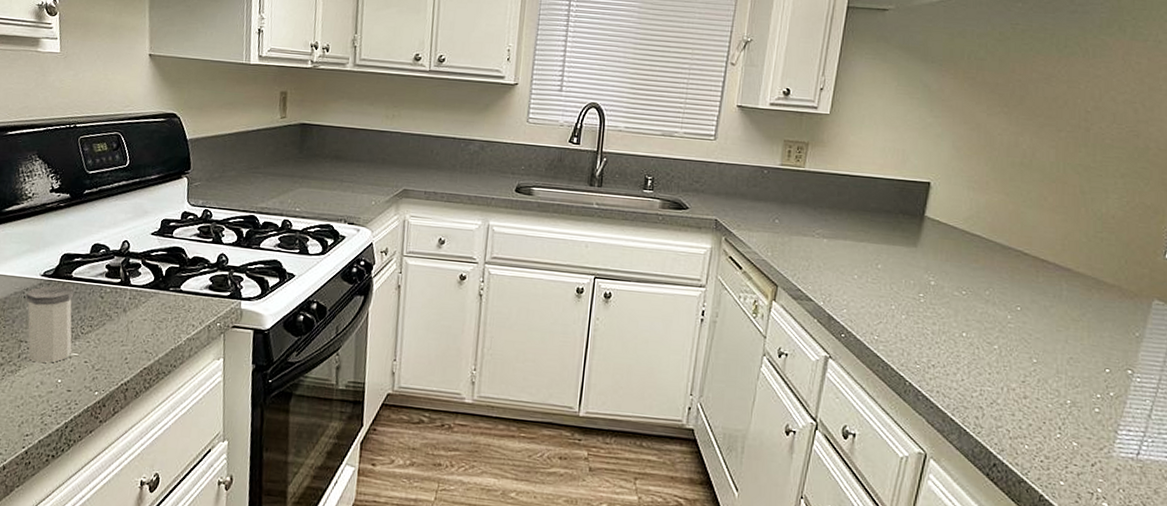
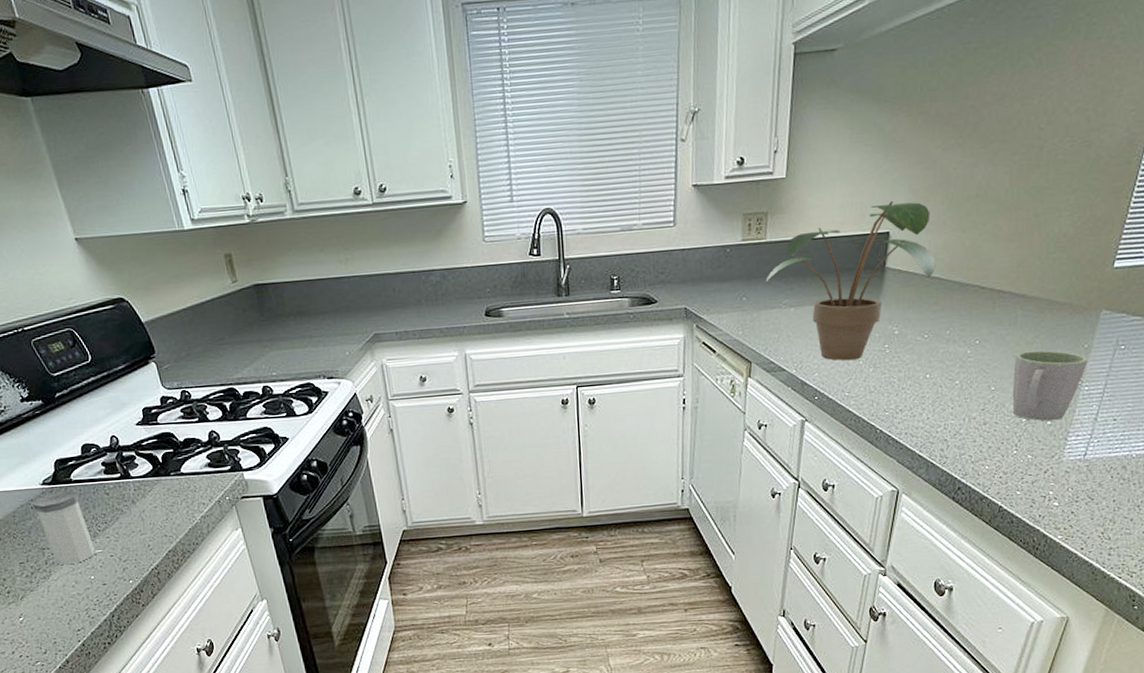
potted plant: none [800,153,977,304] -> present [765,200,936,361]
mug: none [1056,327,1139,410] -> present [1012,350,1088,422]

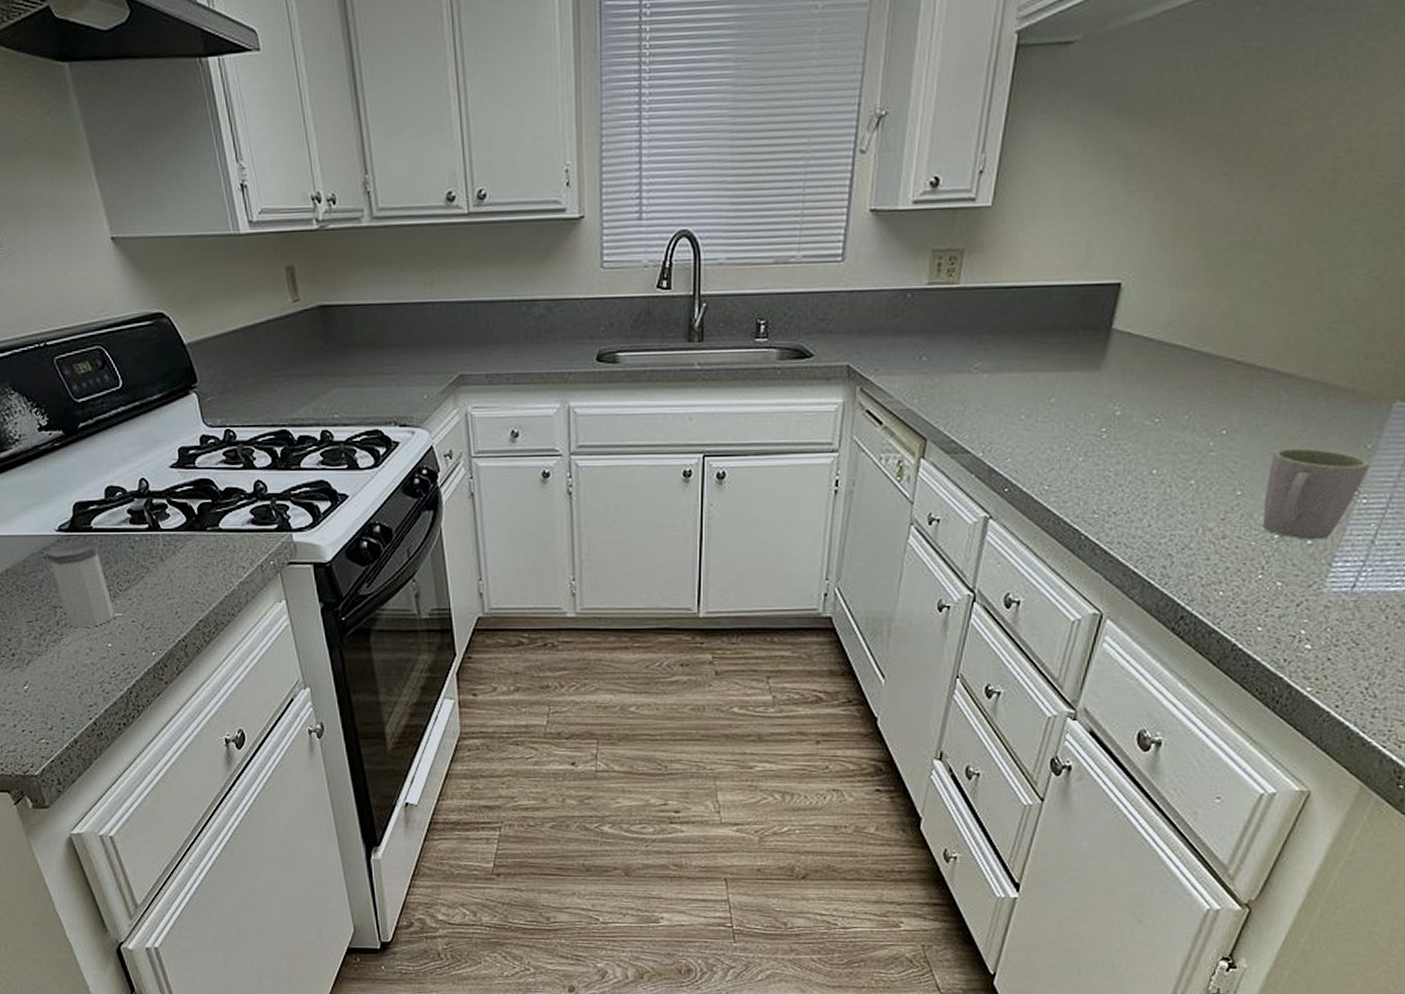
potted plant: present [765,200,936,361] -> none [953,242,1179,446]

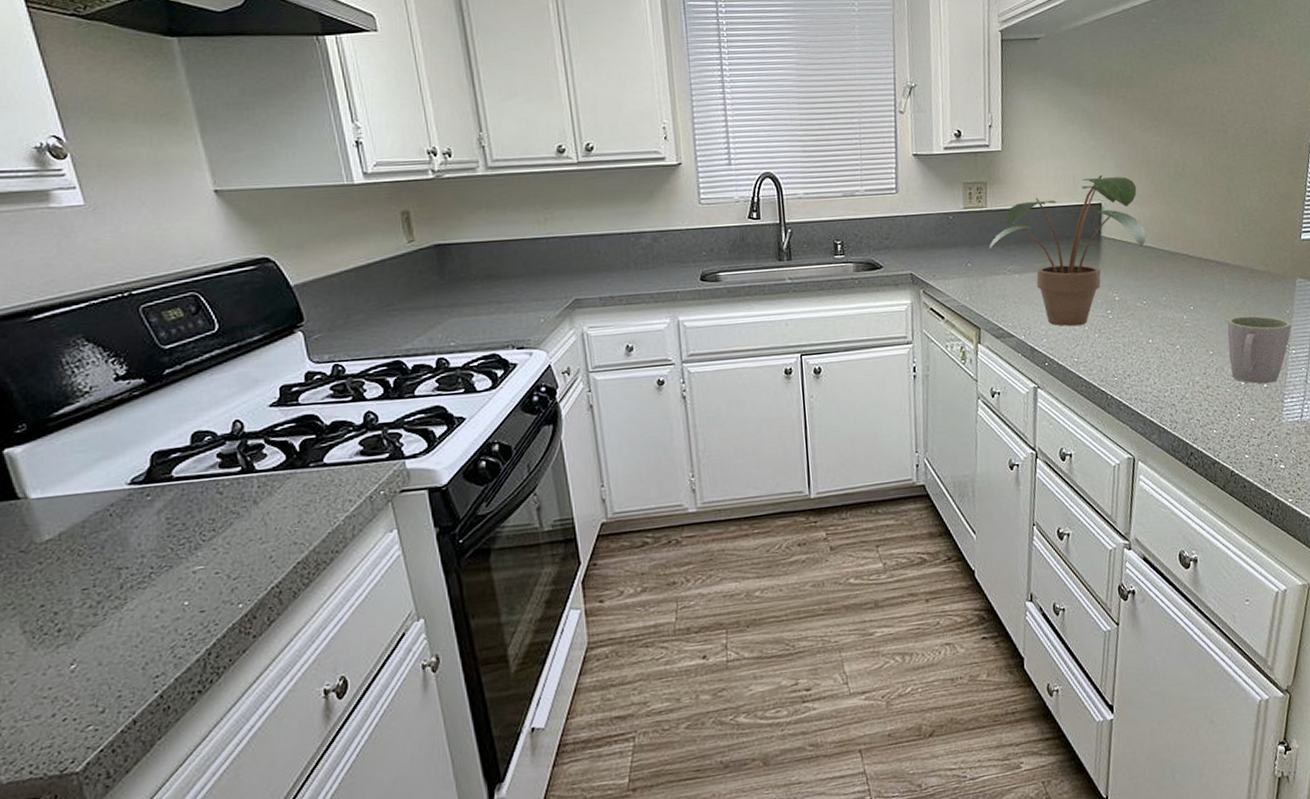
salt shaker: present [46,540,114,629] -> none [113,490,194,589]
potted plant: none [953,242,1179,446] -> present [989,174,1147,327]

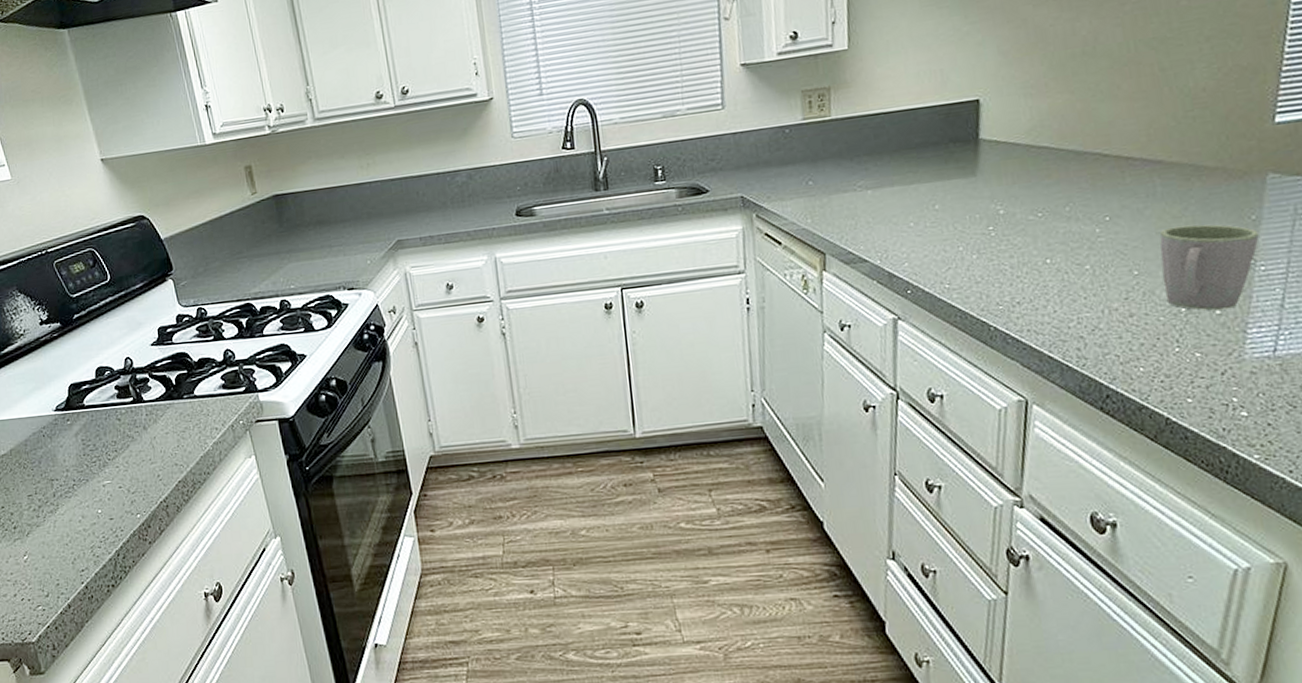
potted plant: present [989,174,1147,327] -> none [834,64,1042,248]

